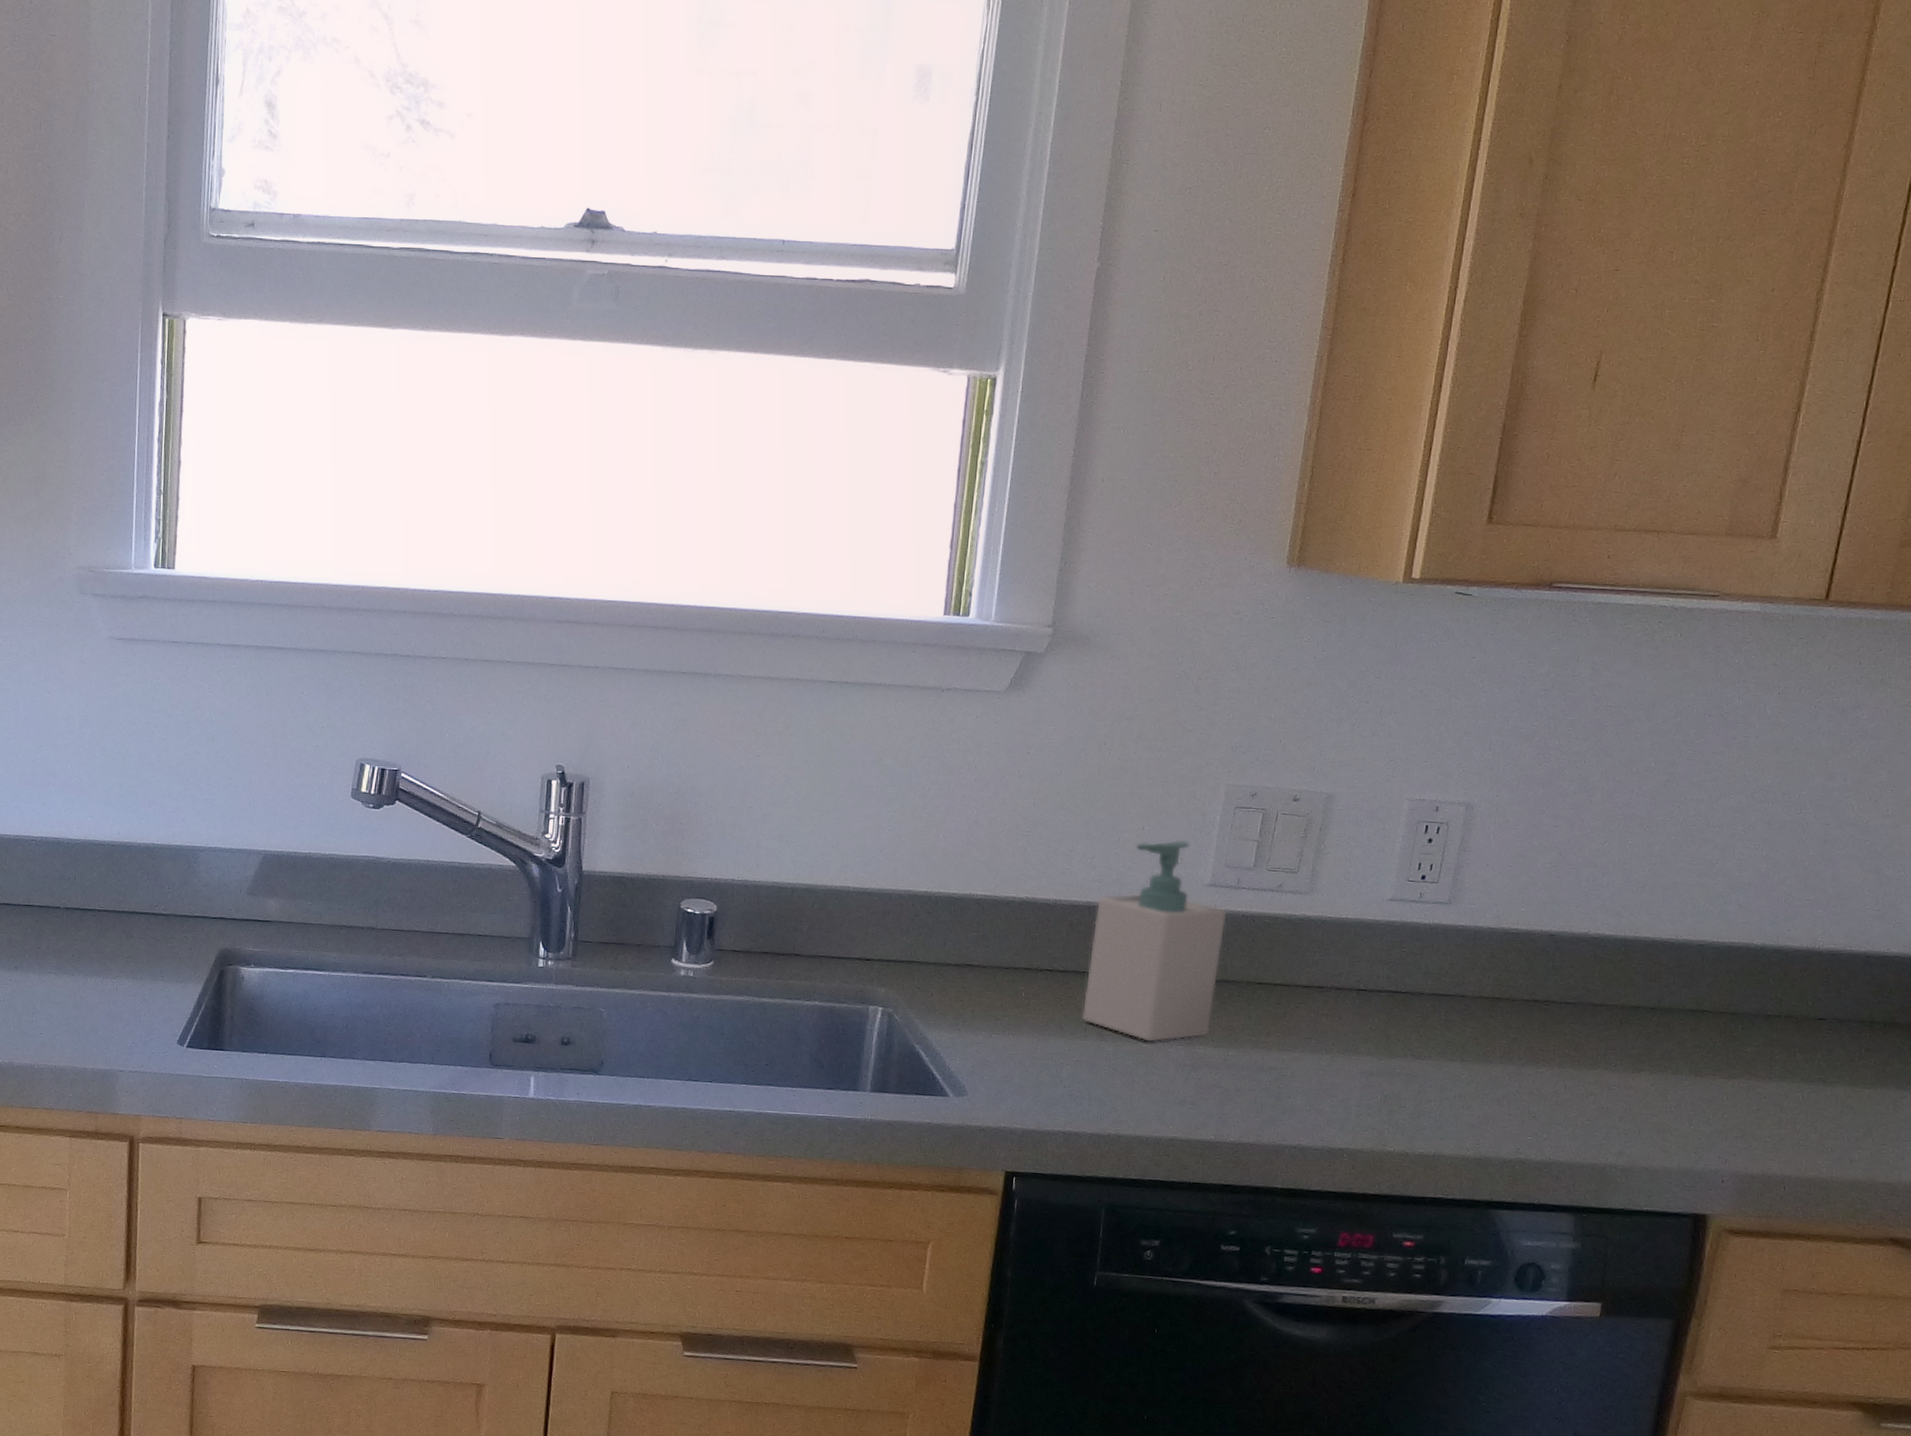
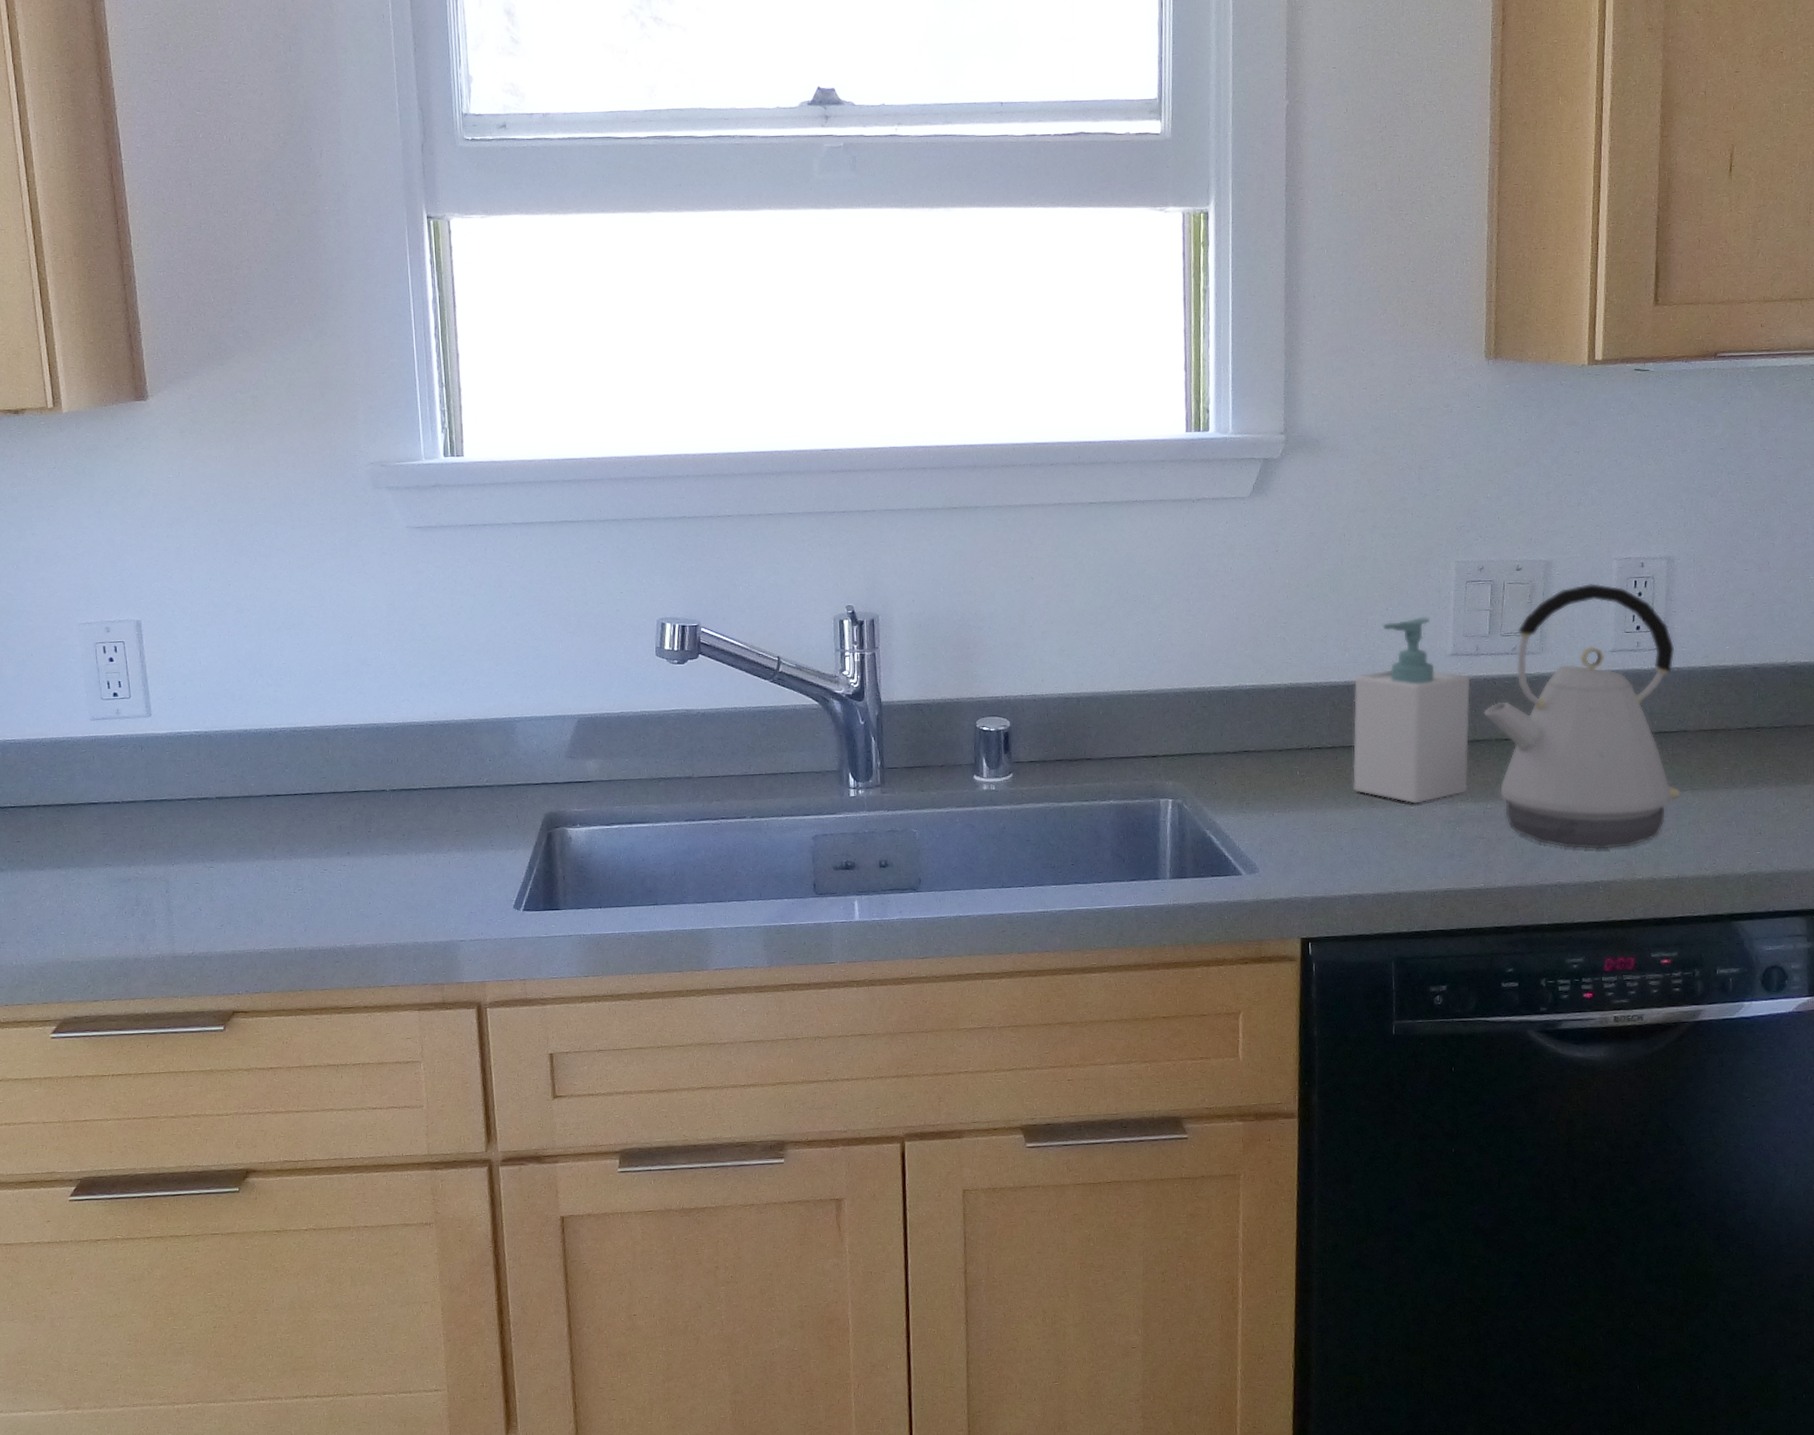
kettle: none [1236,823,1462,1115] -> present [1483,583,1681,850]

